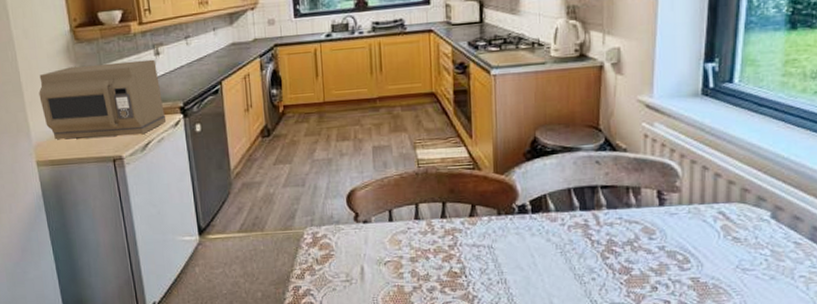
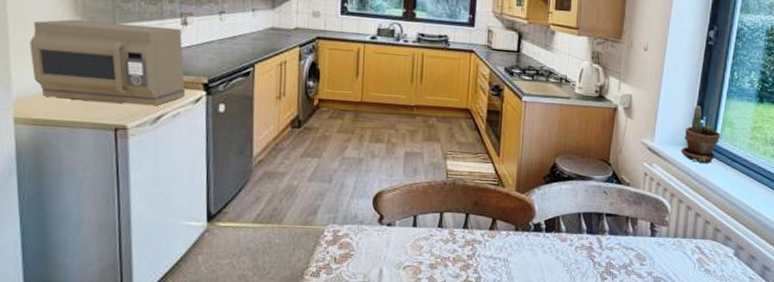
potted plant: none [688,46,740,114] -> present [681,105,721,163]

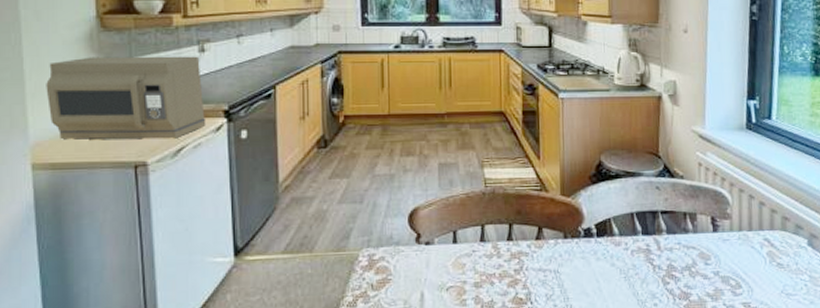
potted plant: present [681,105,721,163] -> none [735,85,777,147]

